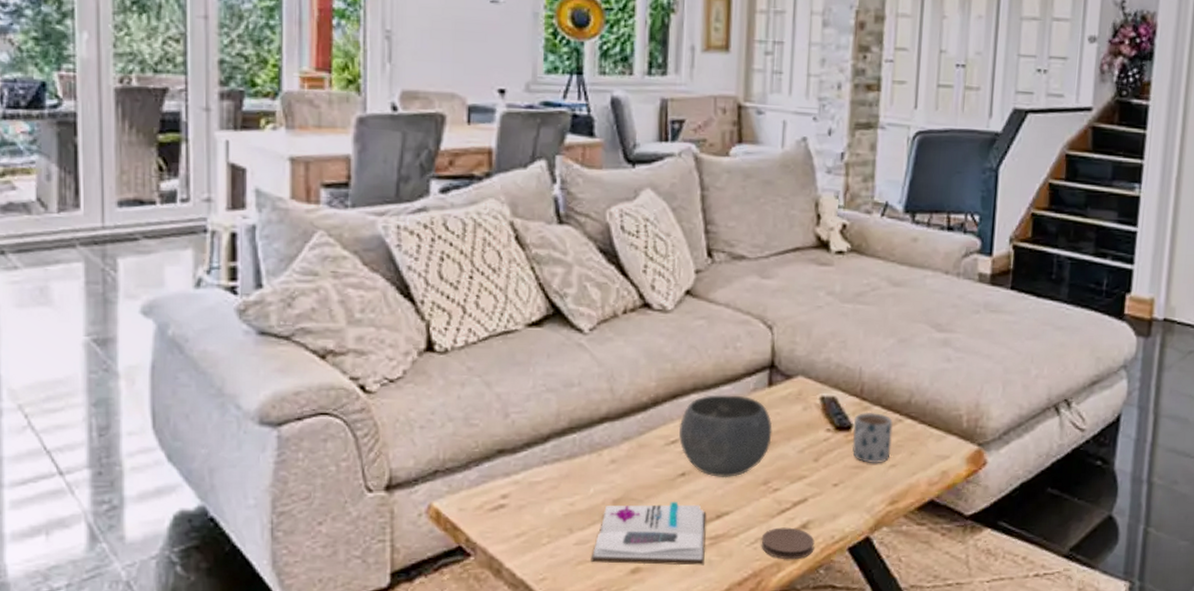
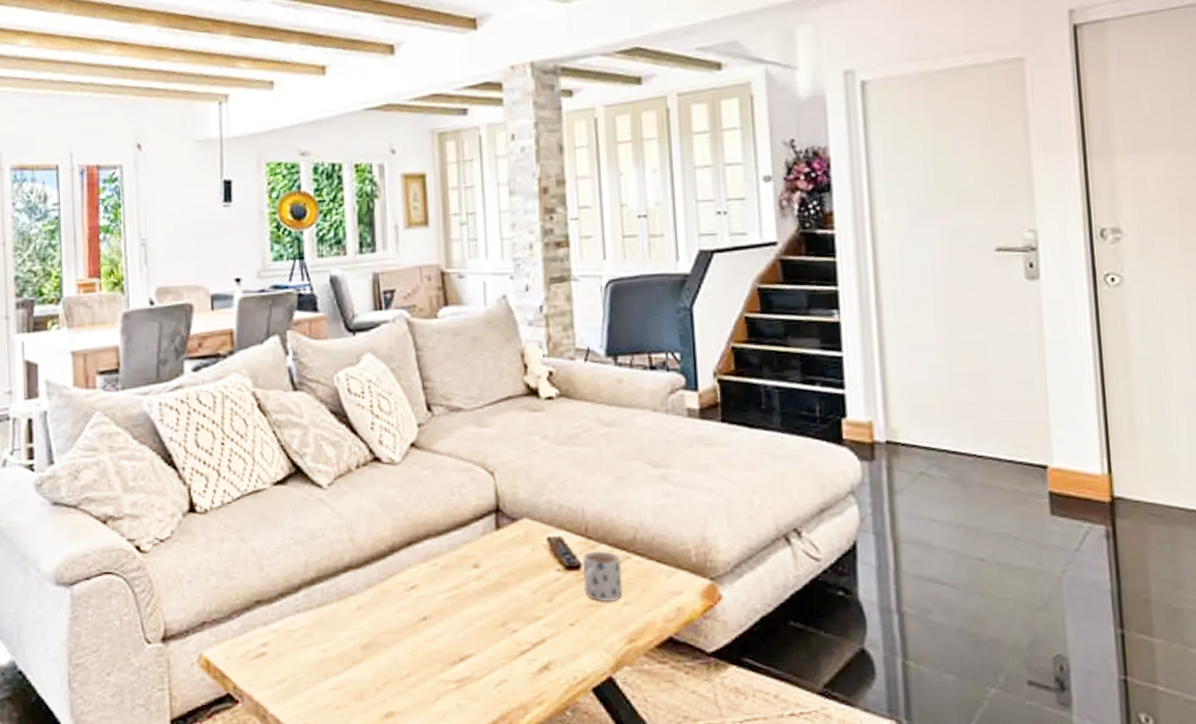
book: present [590,501,707,566] -> none [346,645,454,709]
bowl: present [678,395,772,478] -> none [416,539,505,621]
coaster: present [761,527,815,560] -> none [505,669,558,702]

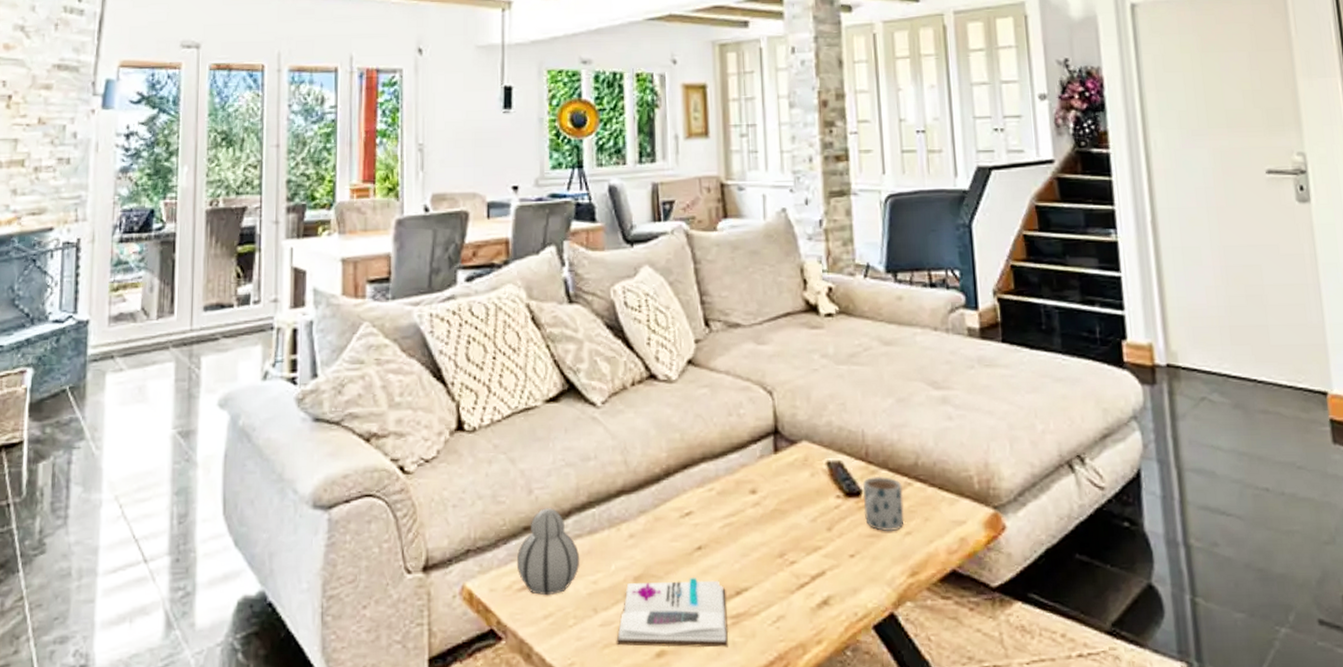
gourd: none [250,583,311,663] -> present [516,508,580,596]
book: none [346,645,454,709] -> present [616,577,729,648]

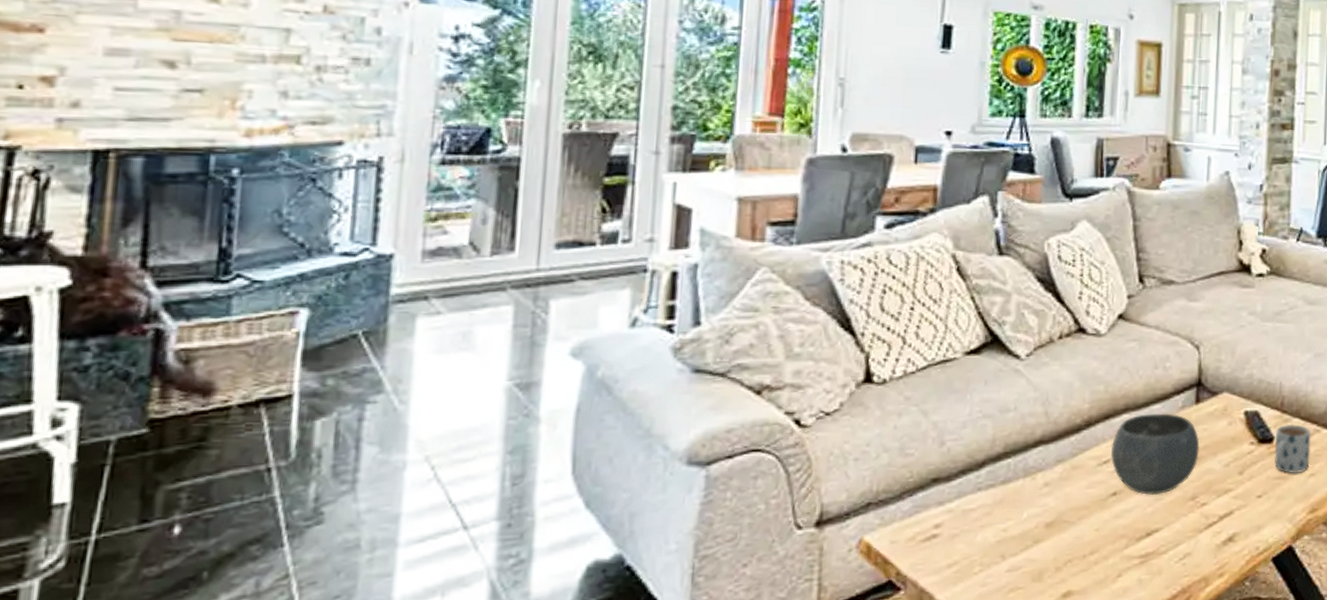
gourd: present [516,508,580,596] -> none [922,459,991,545]
book: present [616,577,729,648] -> none [1022,521,1137,589]
bowl: none [691,463,783,551] -> present [1110,413,1200,496]

